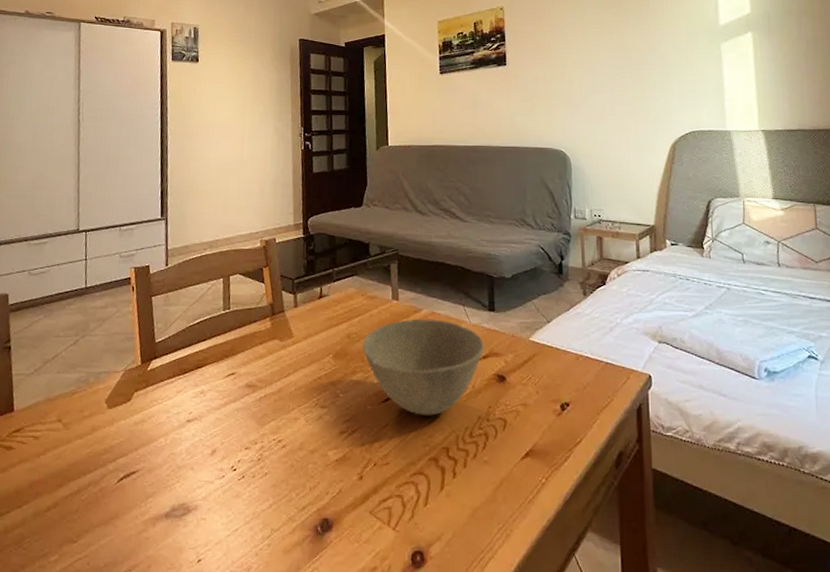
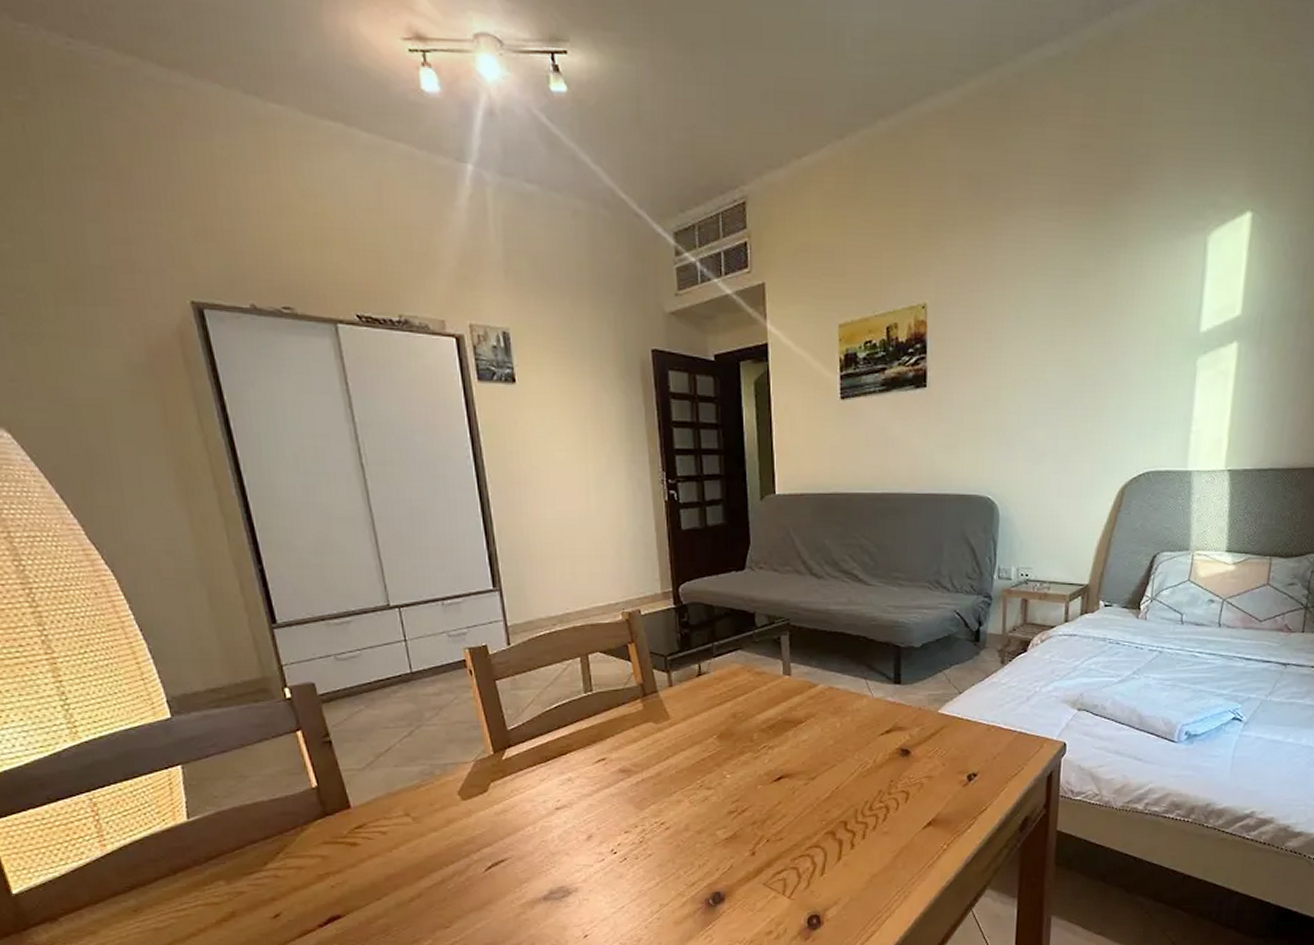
bowl: present [362,318,485,416] -> none [750,694,888,792]

